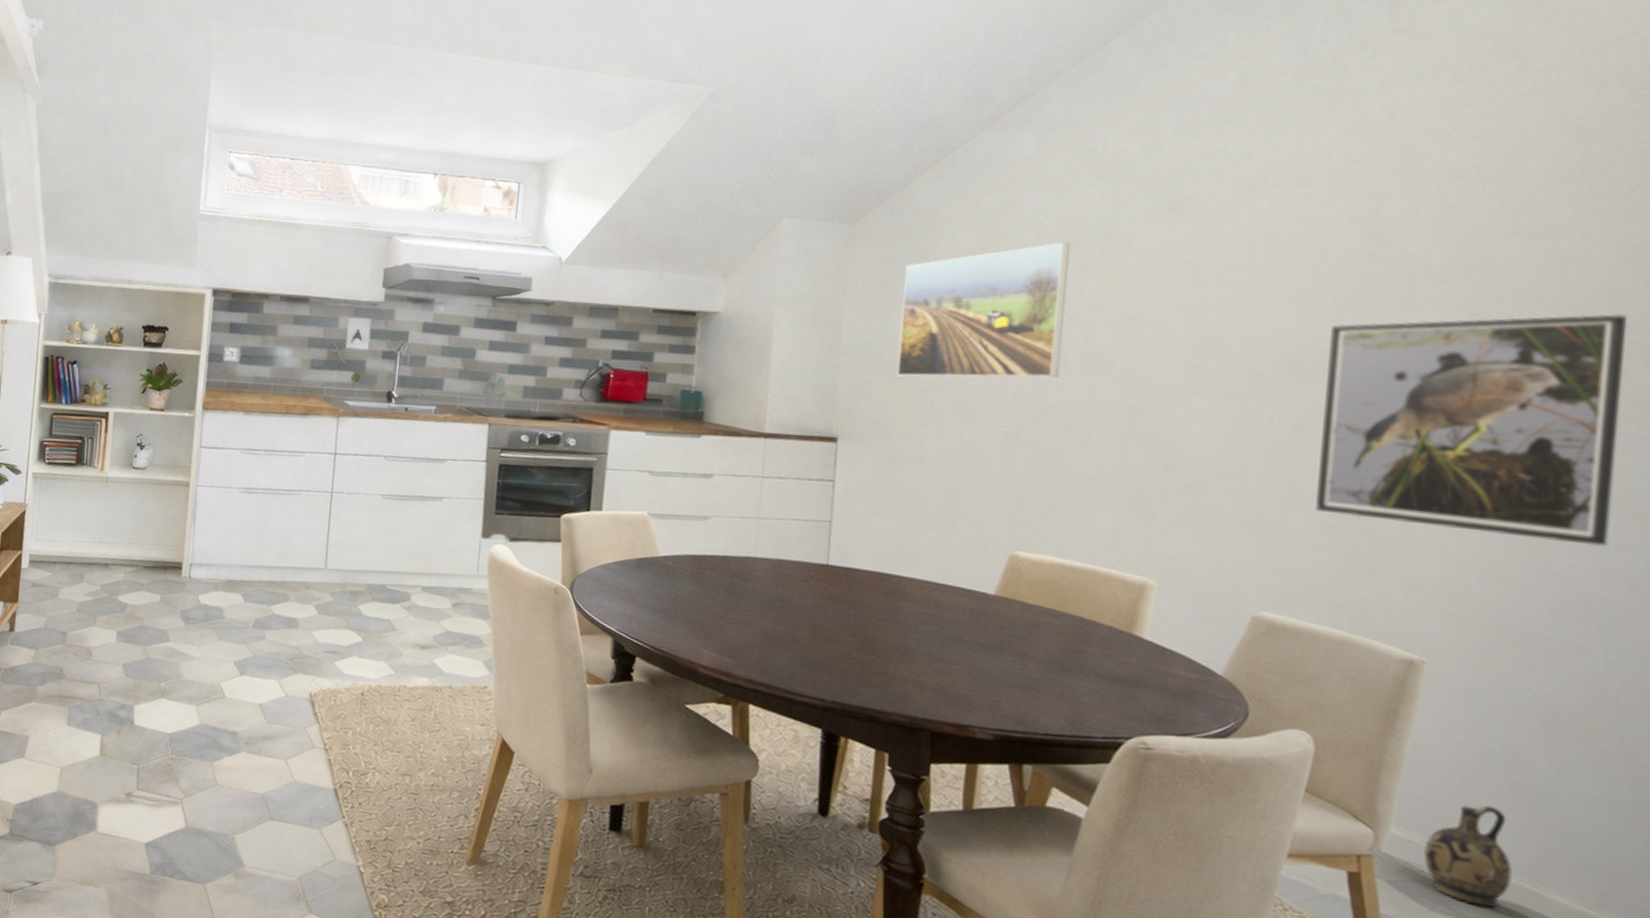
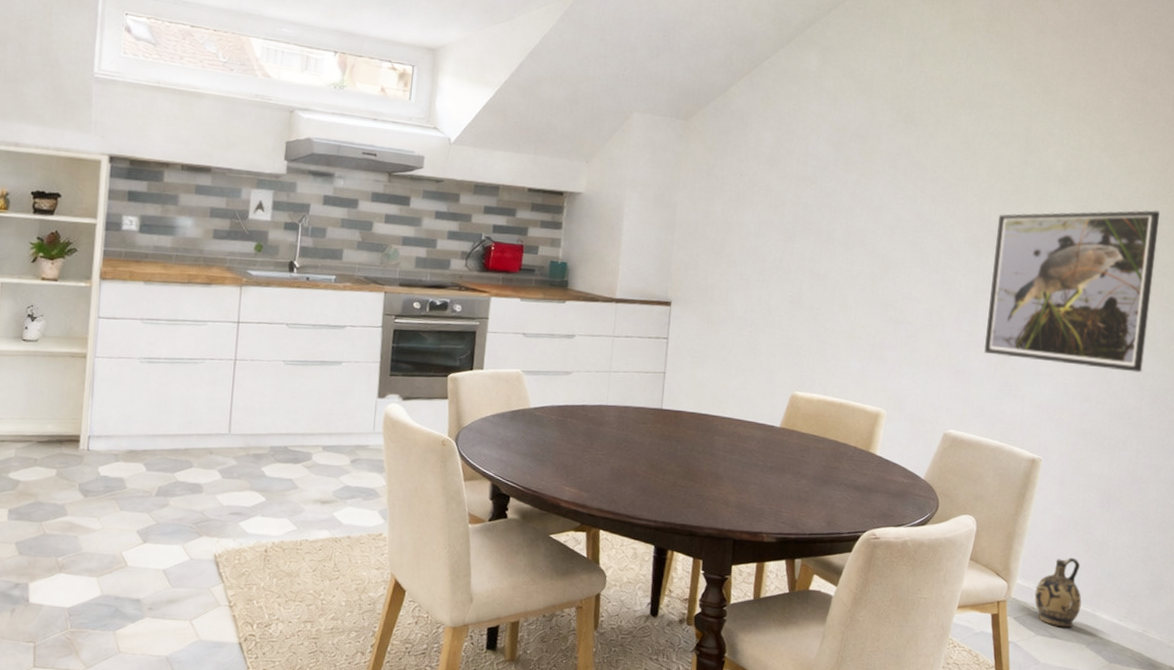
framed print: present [897,242,1070,378] -> none [716,143,839,253]

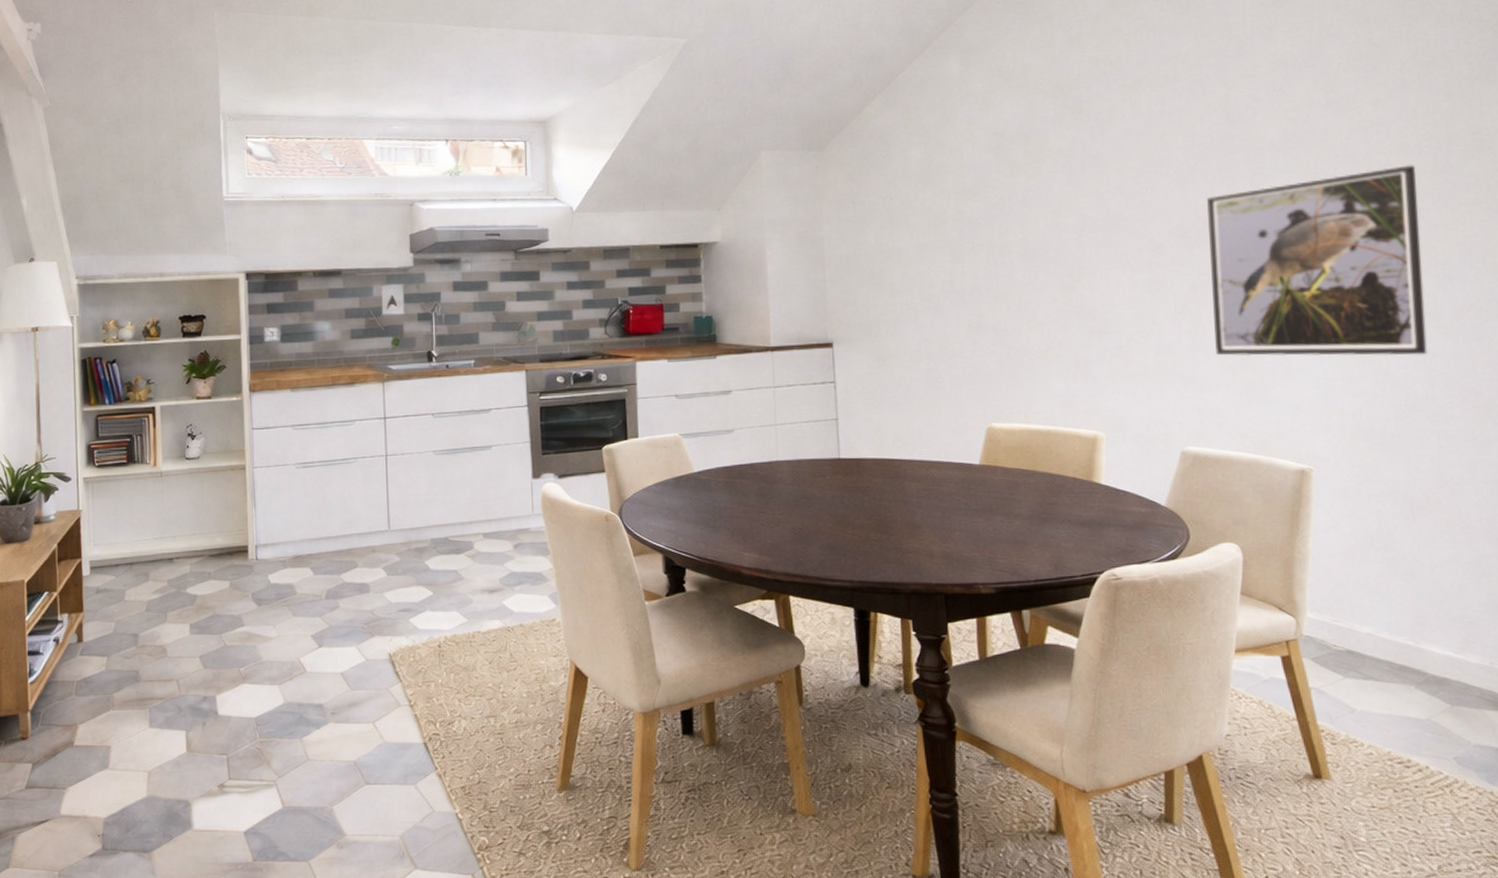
ceramic jug: present [1034,557,1082,628] -> none [1333,581,1399,666]

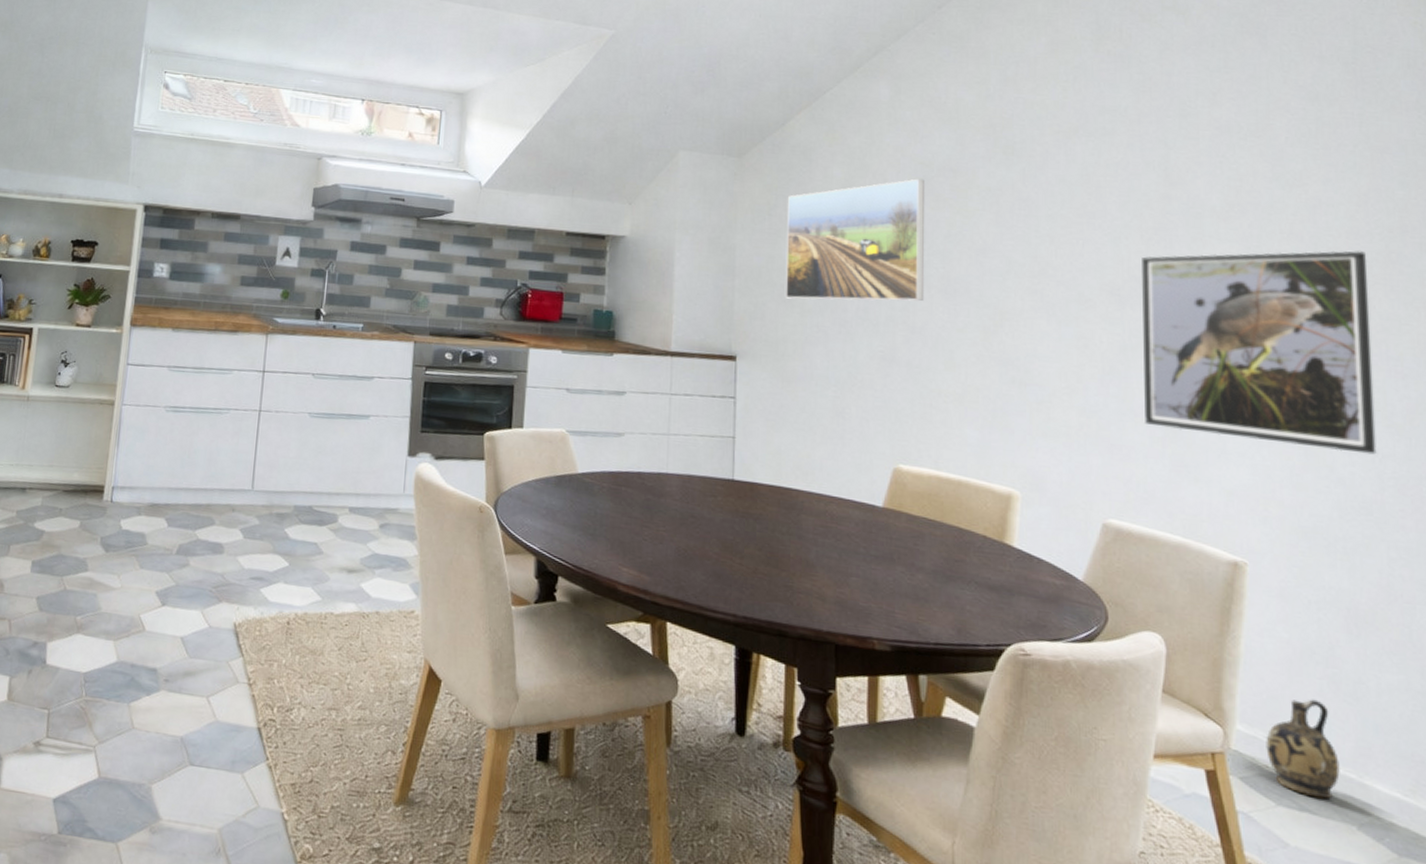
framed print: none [870,149,1005,282] -> present [786,178,924,302]
ceramic jug: none [1333,581,1399,666] -> present [1266,699,1340,800]

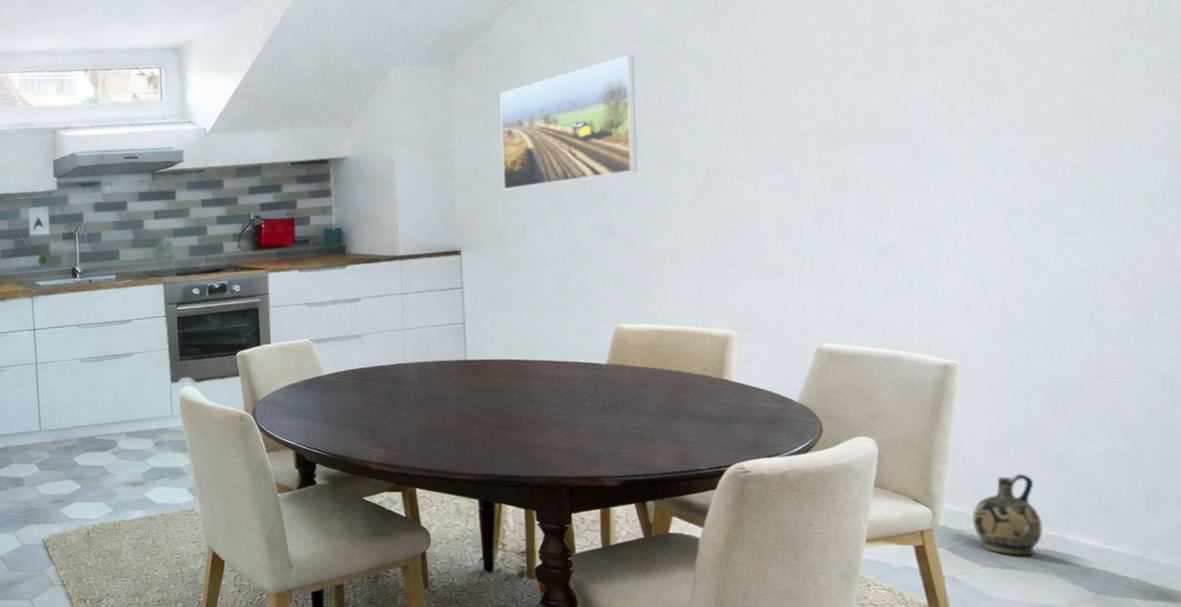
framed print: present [1142,250,1377,455] -> none [855,51,1091,253]

